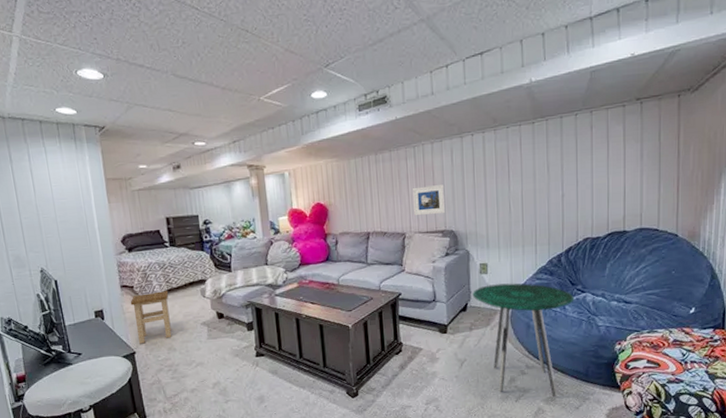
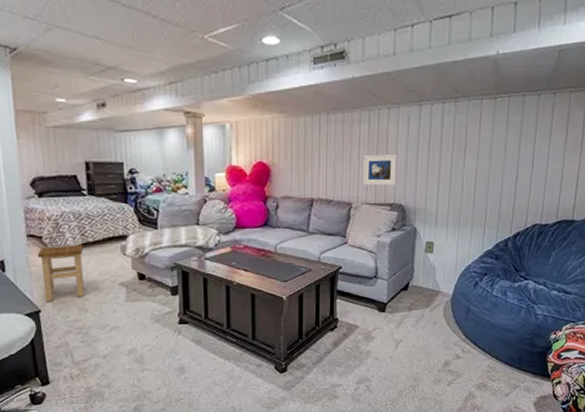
side table: present [472,283,574,397] -> none [415,265,517,383]

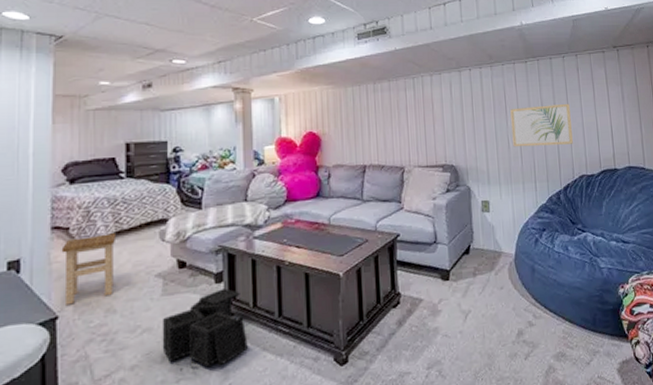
storage bin: none [127,301,200,364] -> present [162,288,248,372]
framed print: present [363,154,398,186] -> none [412,117,446,149]
wall art: none [467,147,536,191] -> present [510,103,573,147]

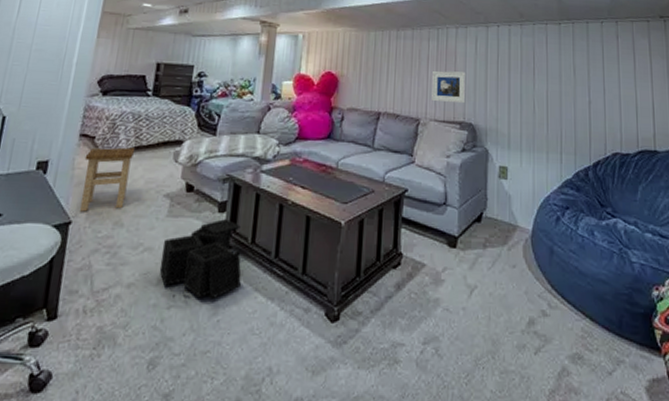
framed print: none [412,117,446,149] -> present [432,71,467,104]
wall art: present [510,103,573,147] -> none [539,71,607,117]

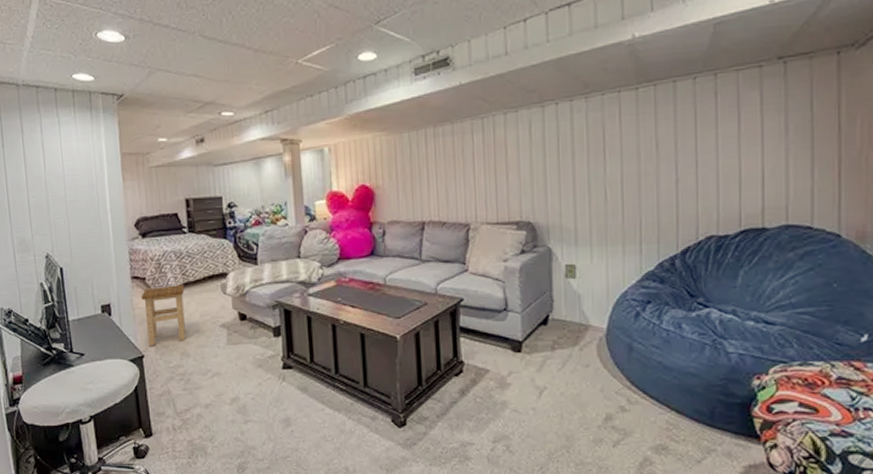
storage bin: present [159,219,242,300] -> none [228,342,307,415]
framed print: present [432,71,467,104] -> none [480,165,522,203]

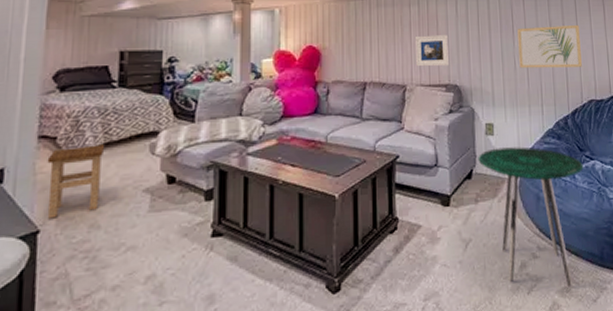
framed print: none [480,165,522,203] -> present [416,35,450,67]
side table: none [555,291,694,445] -> present [478,147,584,287]
wall art: none [610,141,700,200] -> present [517,24,582,69]

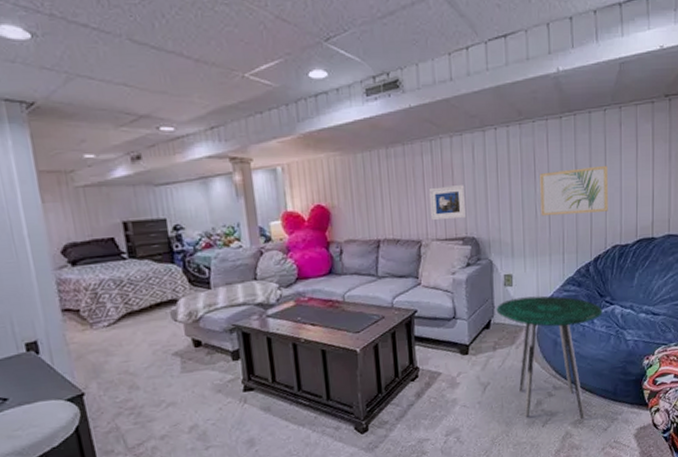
stool: present [47,145,105,219] -> none [75,314,134,383]

